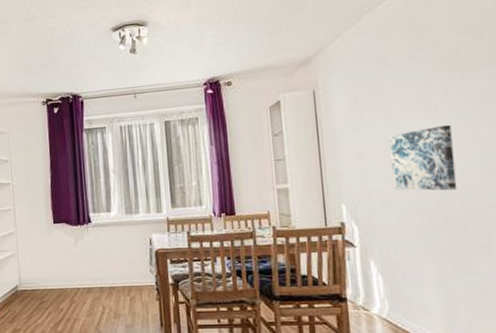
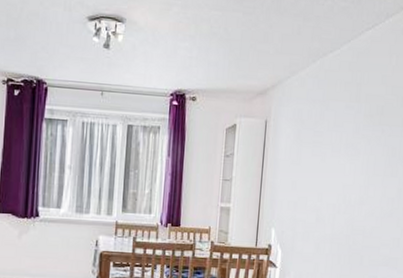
wall art: present [388,124,457,191] -> none [314,170,367,228]

